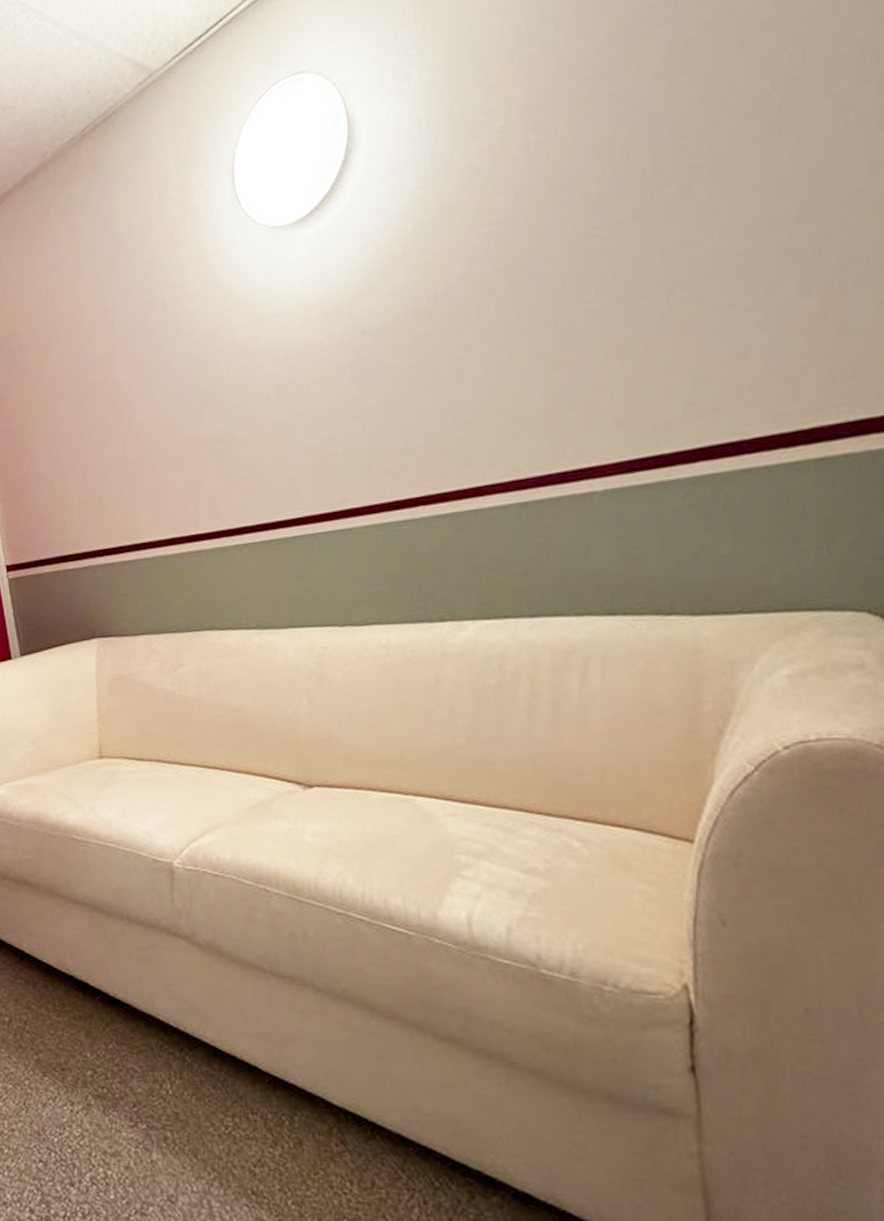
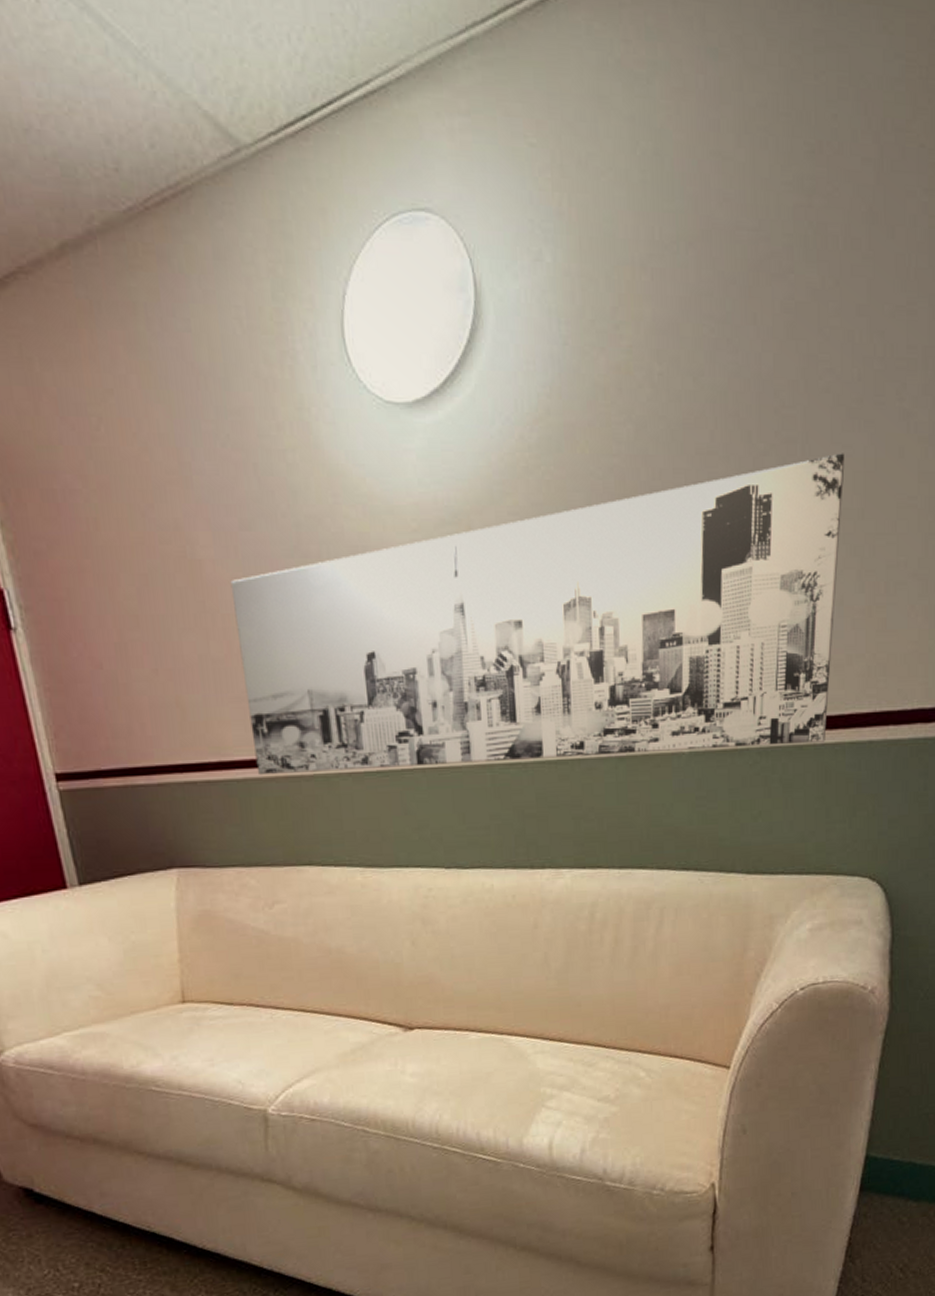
wall art: none [143,164,781,553] -> present [230,453,845,776]

